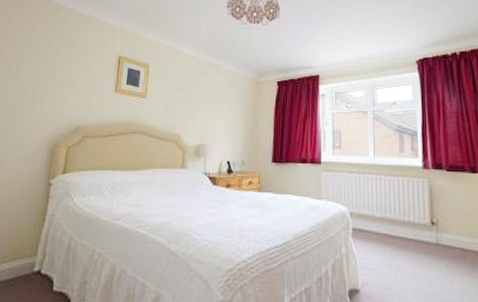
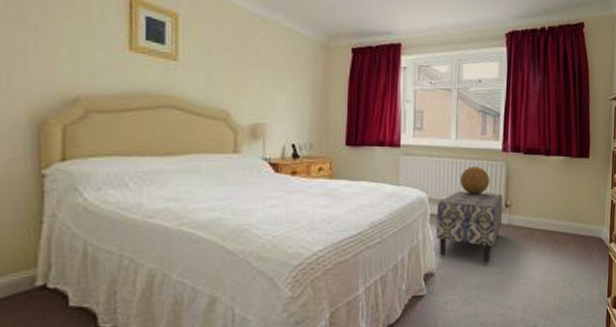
bench: none [358,206,430,285] -> present [435,190,503,264]
decorative sphere: none [380,182,413,211] -> present [459,165,490,194]

